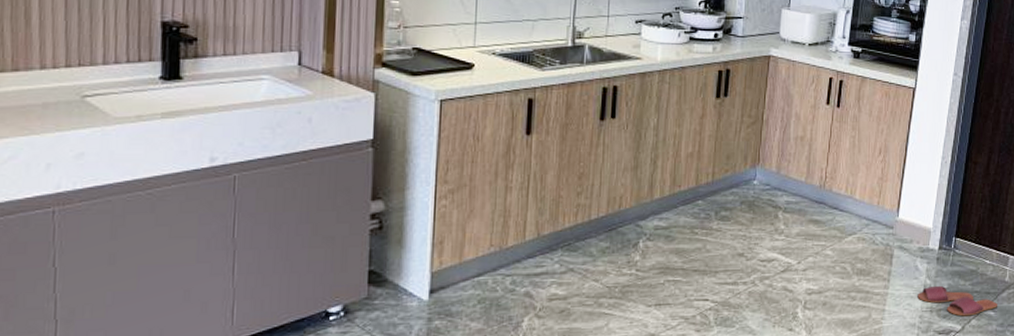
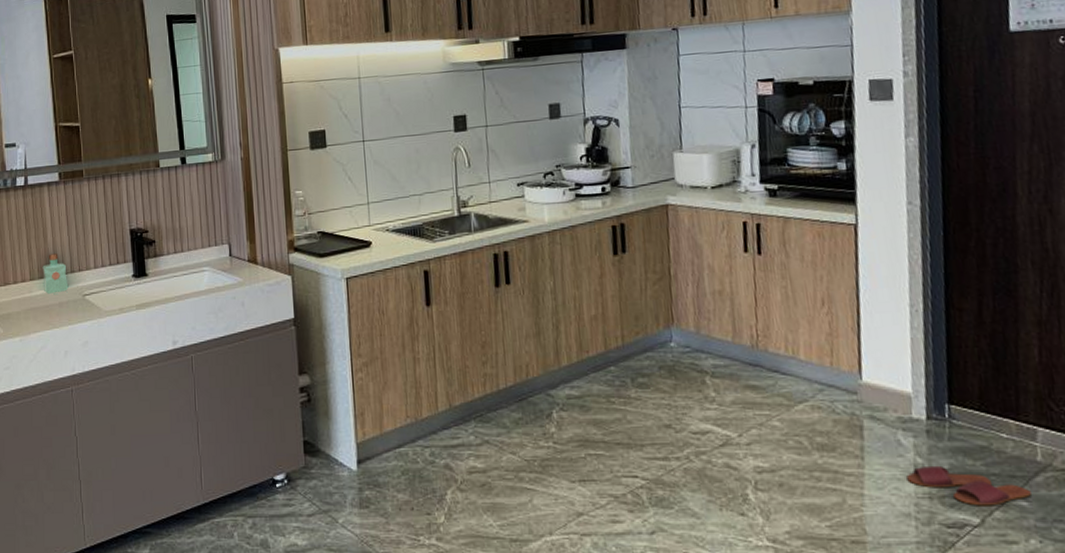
perfume: none [19,41,60,91] -> present [42,253,69,294]

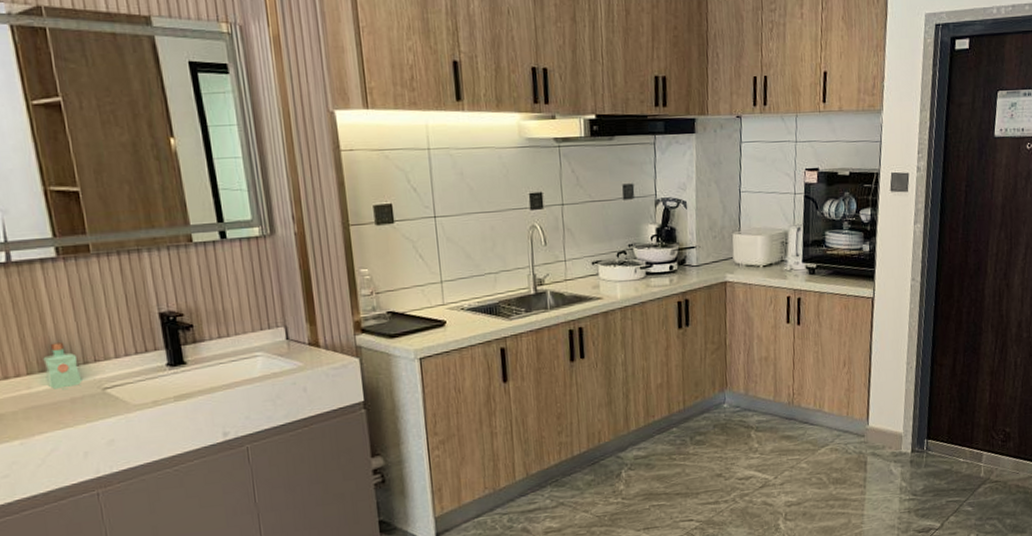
slippers: present [906,465,1031,506] -> none [894,486,975,515]

